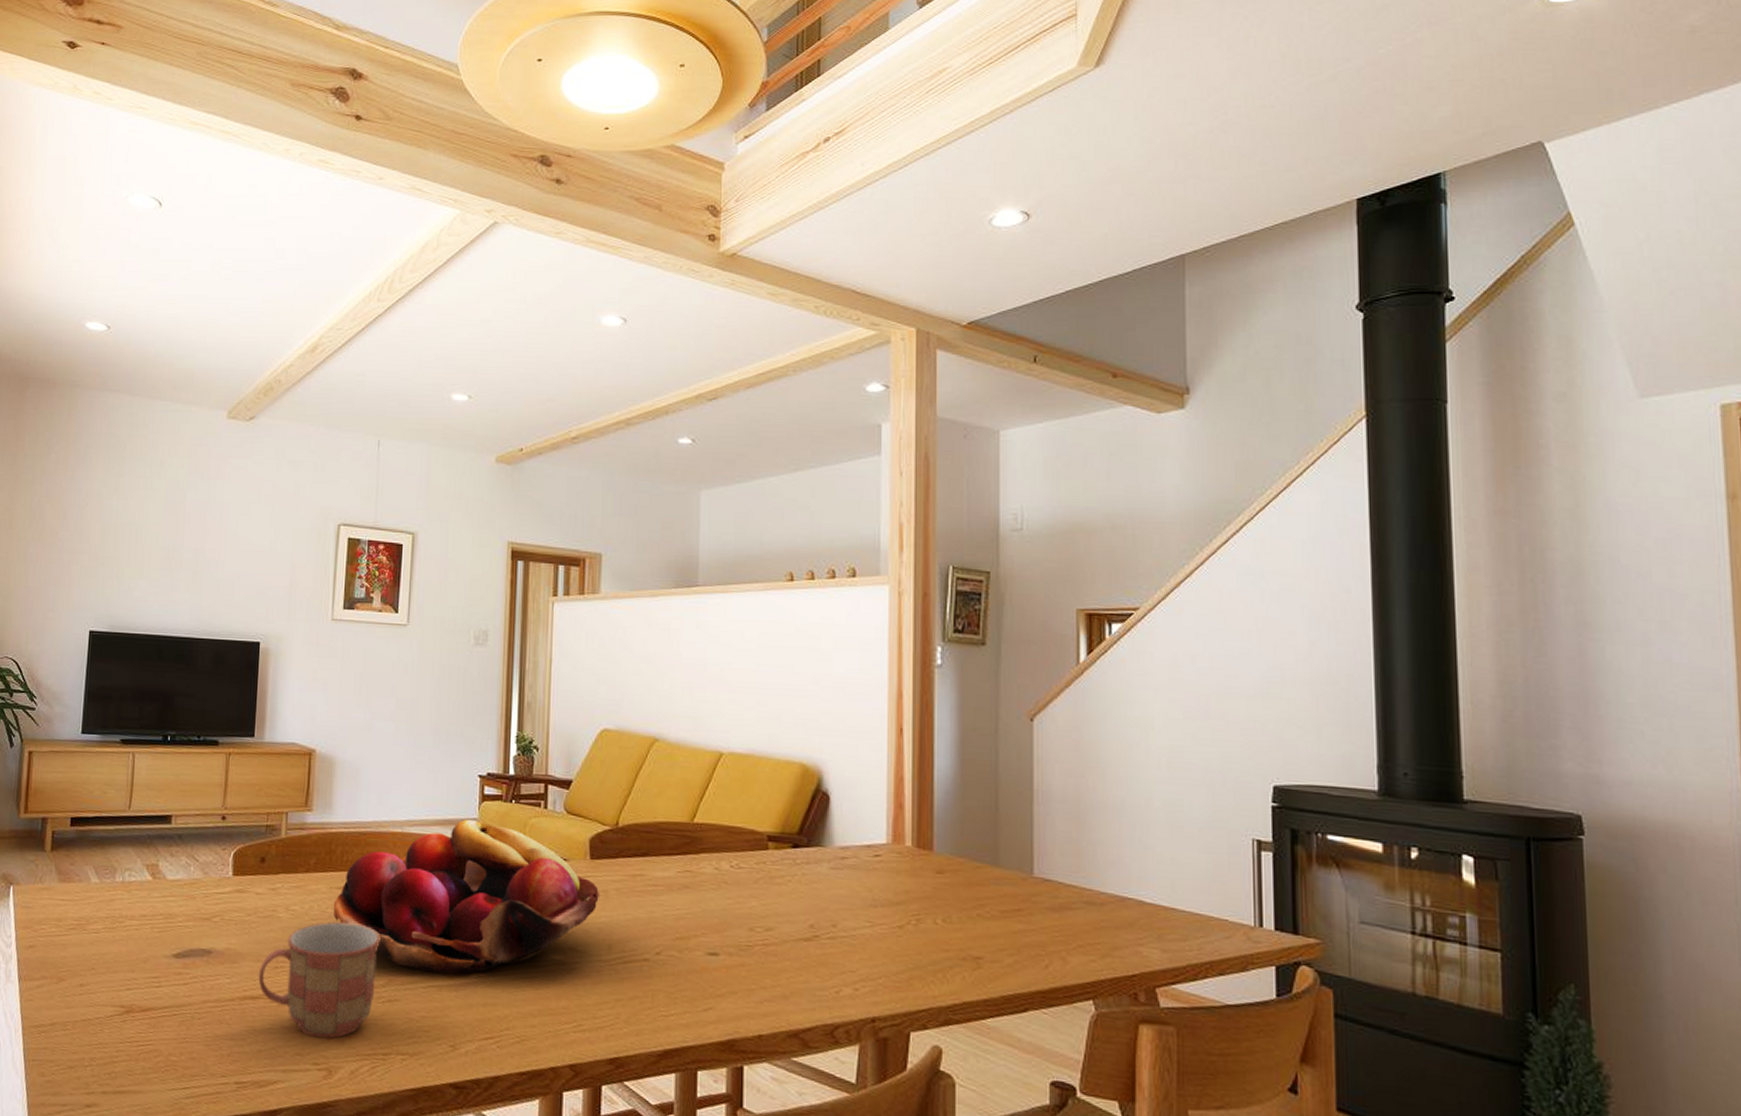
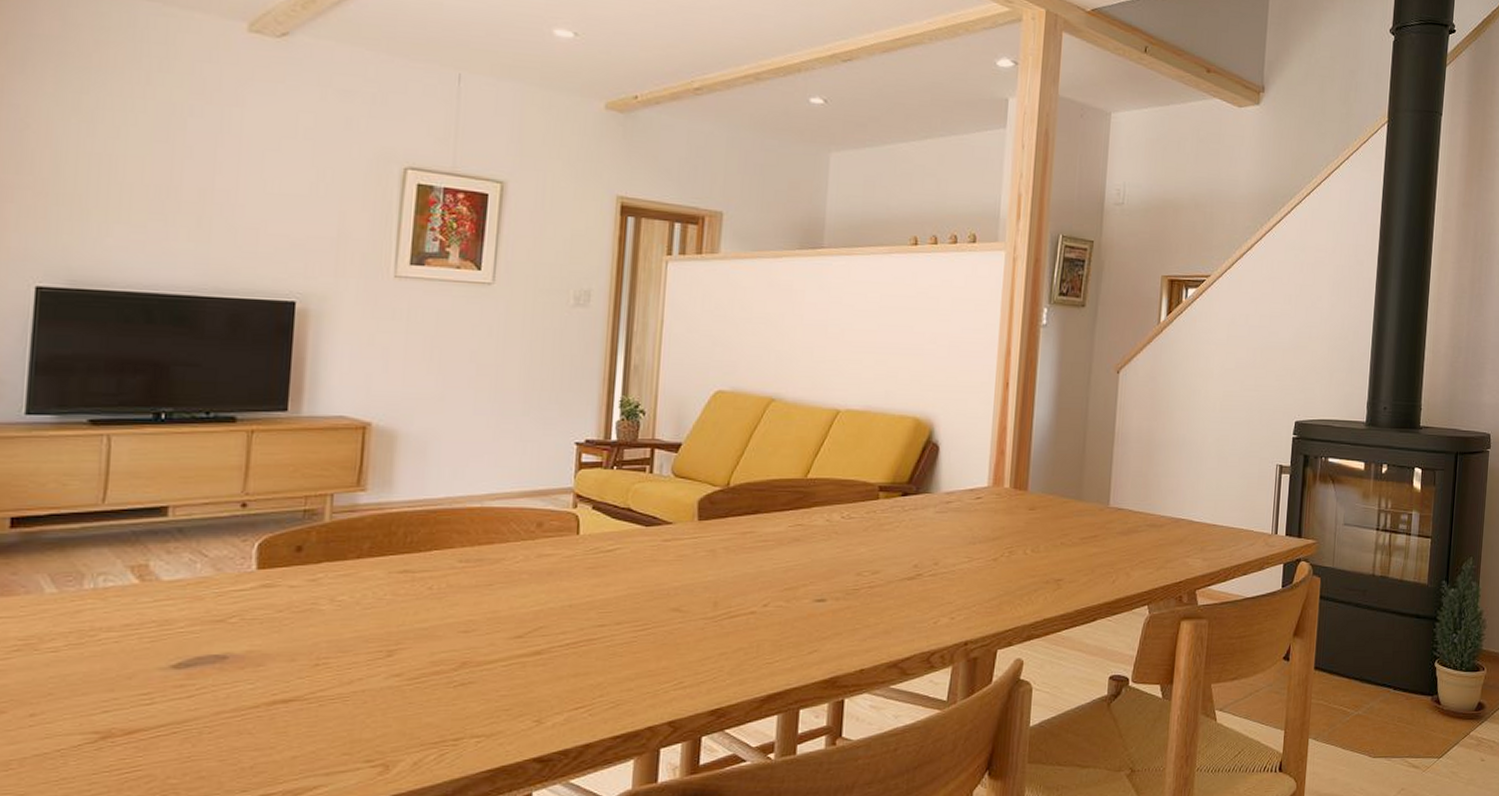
mug: present [258,921,381,1039] -> none [292,608,453,734]
fruit basket: present [334,820,601,974] -> none [393,490,708,650]

